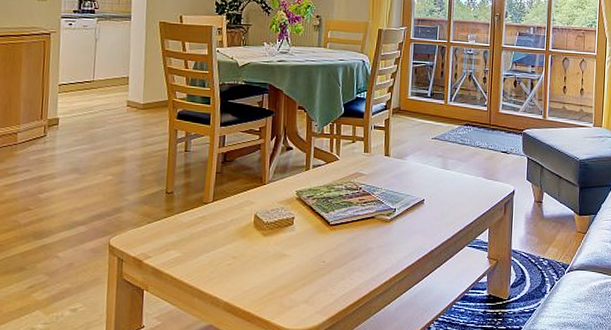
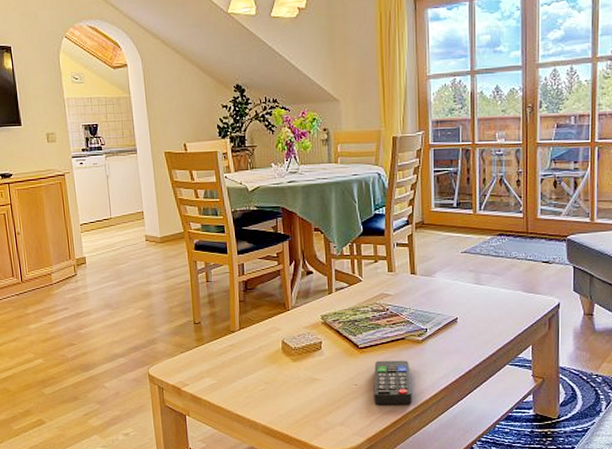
remote control: none [340,238,378,283] -> present [373,360,412,404]

